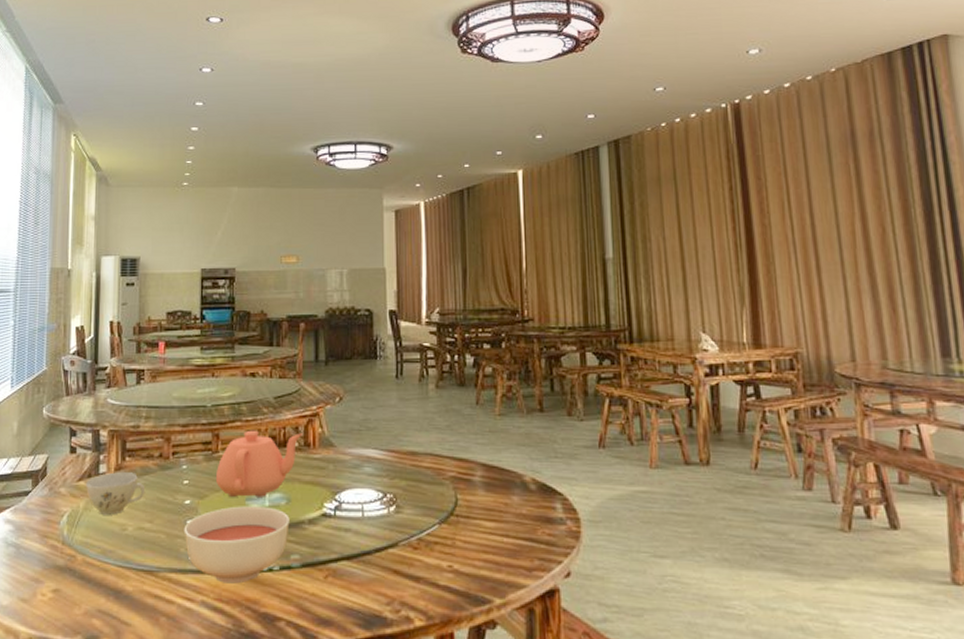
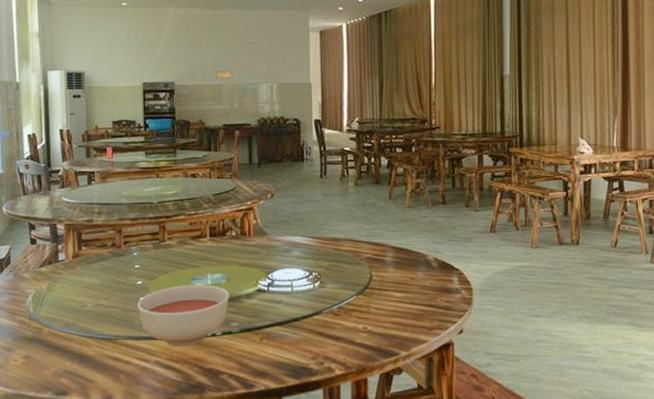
teacup: present [86,472,144,515] -> none [47,259,100,295]
teapot: present [215,430,302,497] -> none [163,222,239,277]

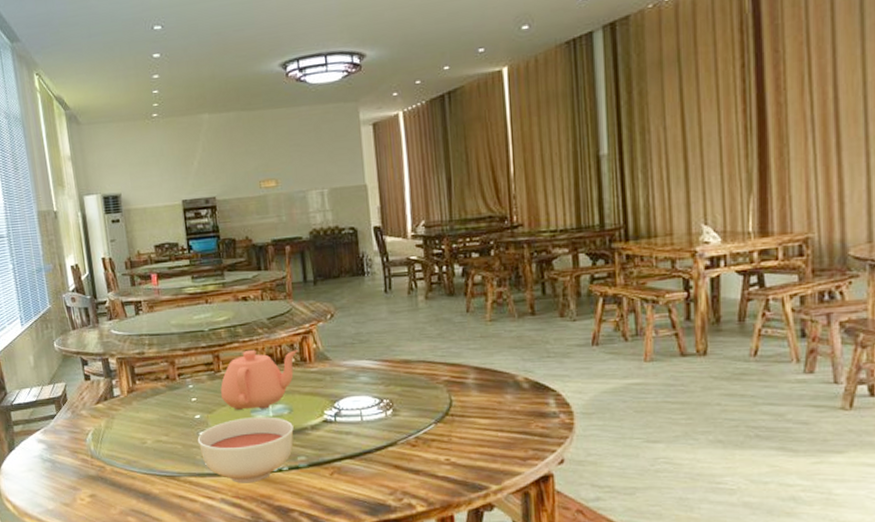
teapot: none [163,222,239,277] -> present [220,349,298,410]

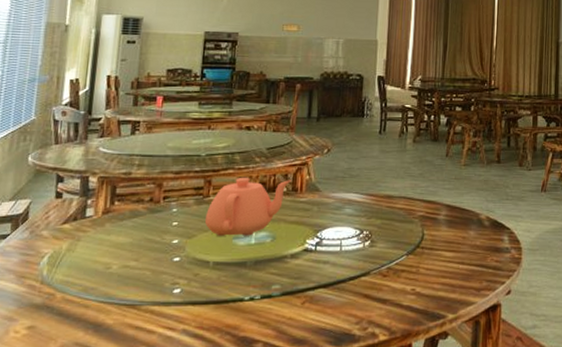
bowl: present [197,417,294,483] -> none [169,244,274,313]

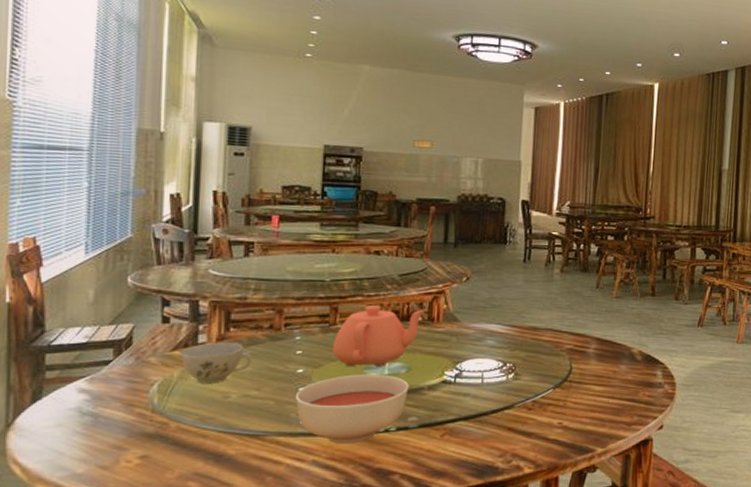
teacup: none [70,215,133,255] -> present [181,342,252,383]
bowl: none [169,244,274,313] -> present [295,374,409,444]

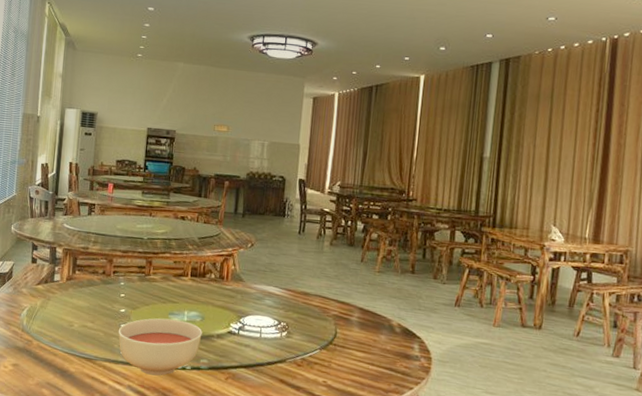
teacup: present [181,342,252,383] -> none [43,281,89,314]
teapot: present [331,304,427,366] -> none [146,261,219,314]

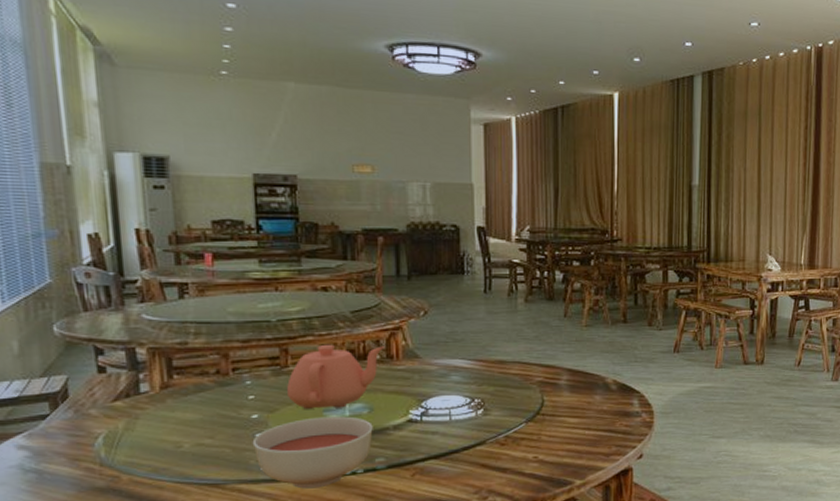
teapot: none [146,261,219,314] -> present [286,344,384,409]

